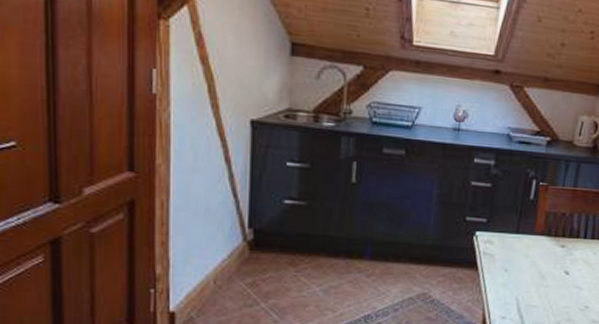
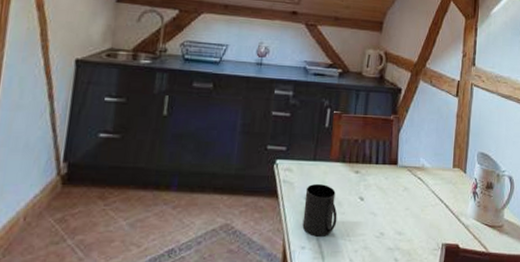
mug: none [503,256,541,308] -> present [302,183,337,237]

